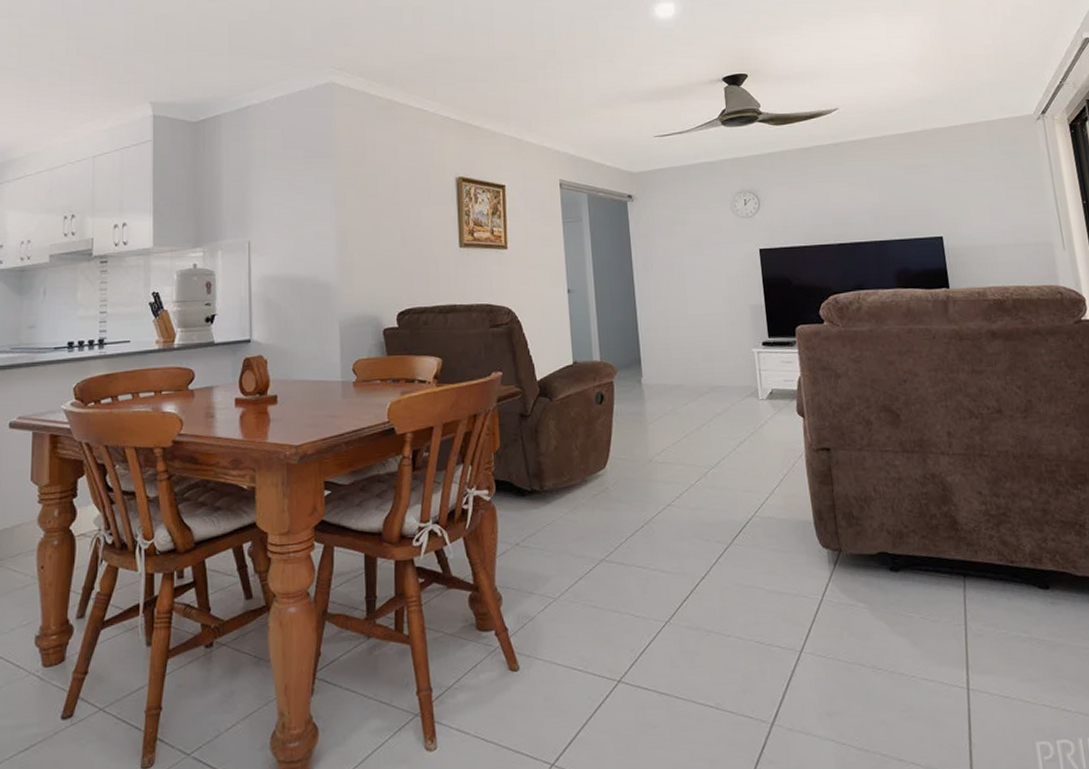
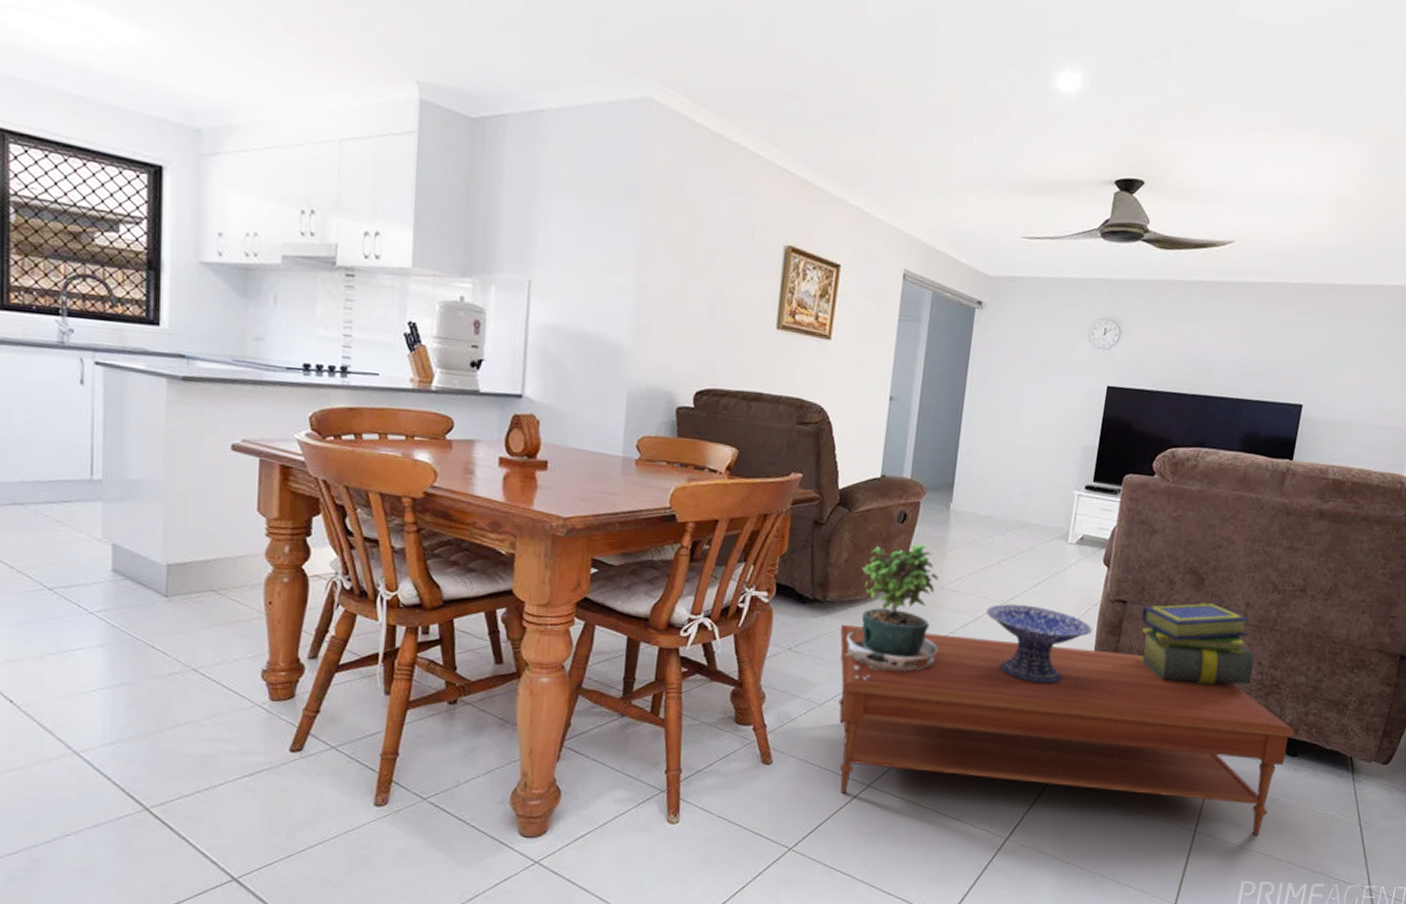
coffee table: none [561,501,1040,695] -> present [838,624,1295,835]
potted plant: none [570,420,659,566] -> present [845,544,939,680]
decorative bowl: none [696,466,804,546] -> present [986,603,1092,684]
stack of books: none [847,438,977,525] -> present [1139,602,1254,685]

